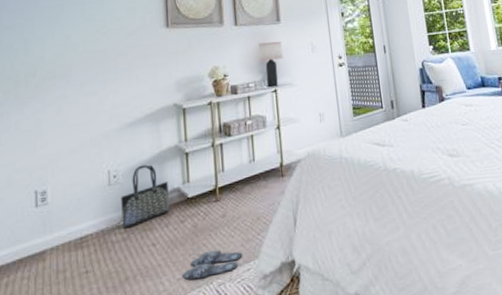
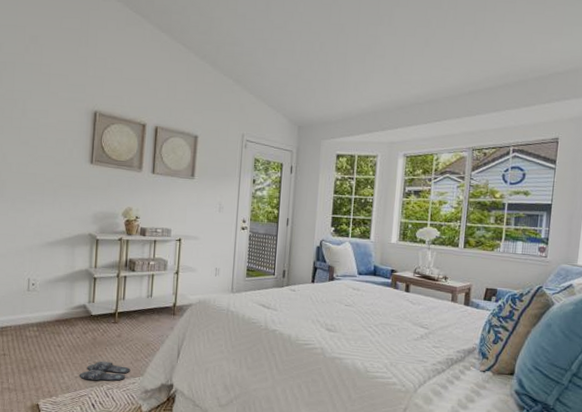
tote bag: present [121,164,170,229] -> none [35,280,76,328]
table lamp: present [257,41,283,88] -> none [168,194,192,237]

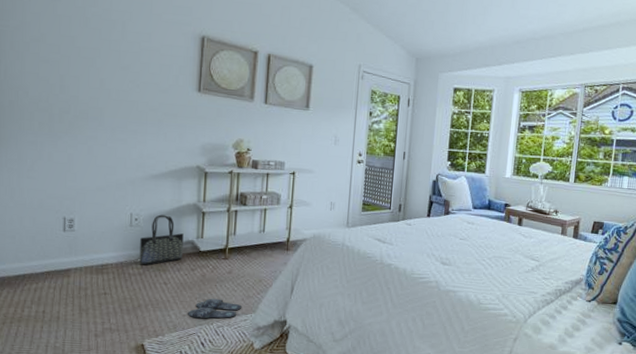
tote bag: none [35,280,76,328] -> present [139,214,184,266]

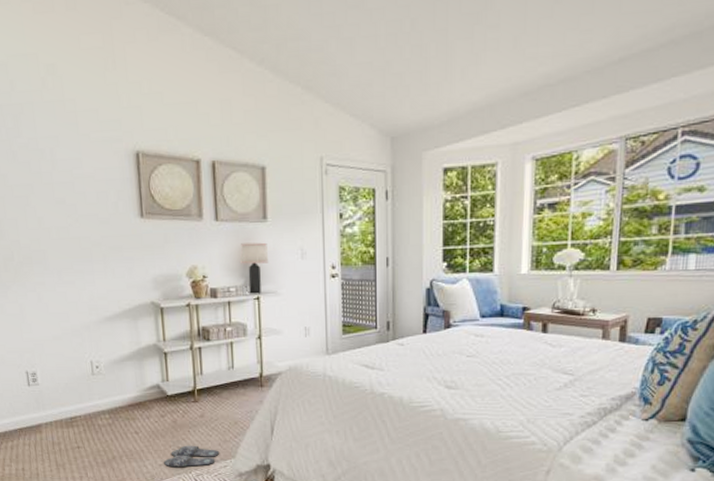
tote bag: present [139,214,184,266] -> none [104,359,150,415]
table lamp: none [281,125,307,170] -> present [239,242,268,294]

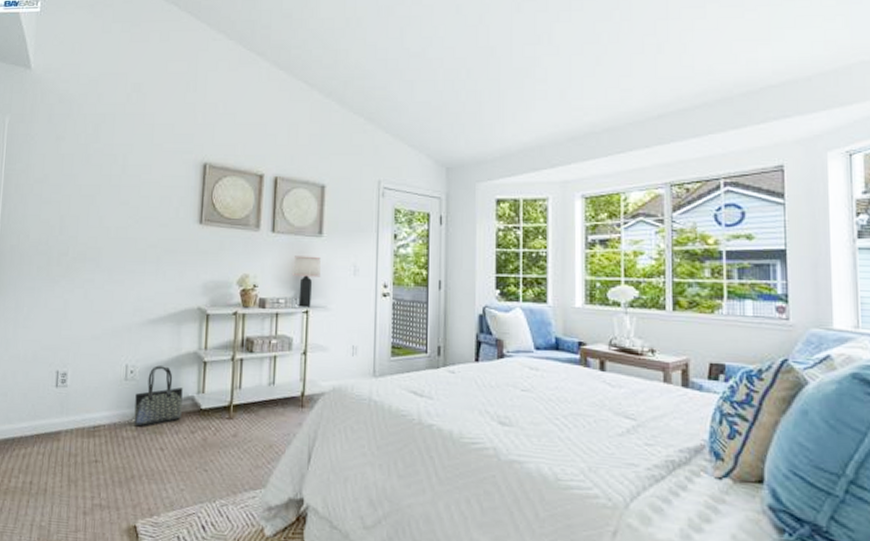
tote bag: none [104,359,150,415] -> present [134,365,183,427]
slippers: present [164,445,220,468] -> none [187,468,250,495]

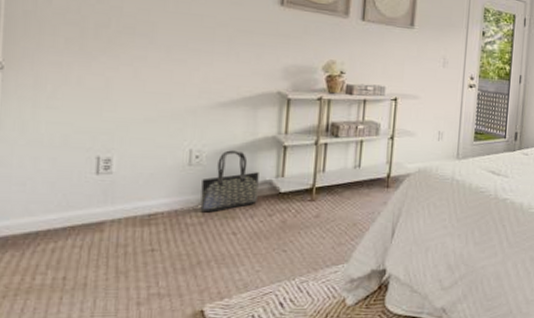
table lamp: present [291,256,321,308] -> none [381,45,411,96]

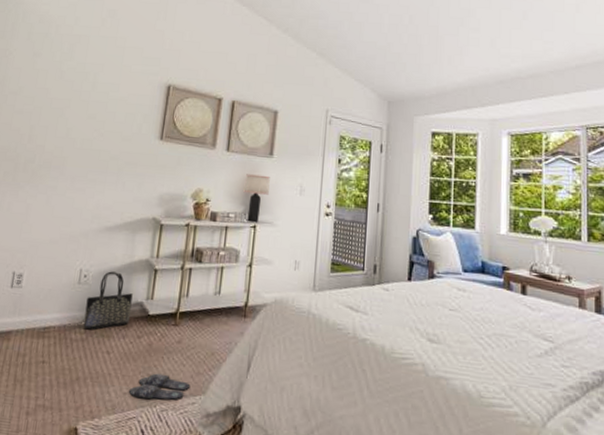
slippers: none [263,248,332,274] -> present [129,373,191,401]
table lamp: none [381,45,411,96] -> present [242,174,270,223]

